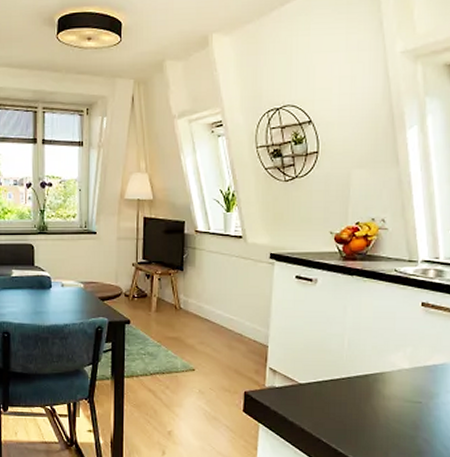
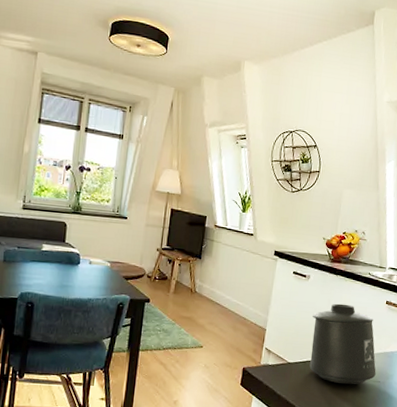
mug: none [325,310,415,408] -> present [309,303,376,385]

